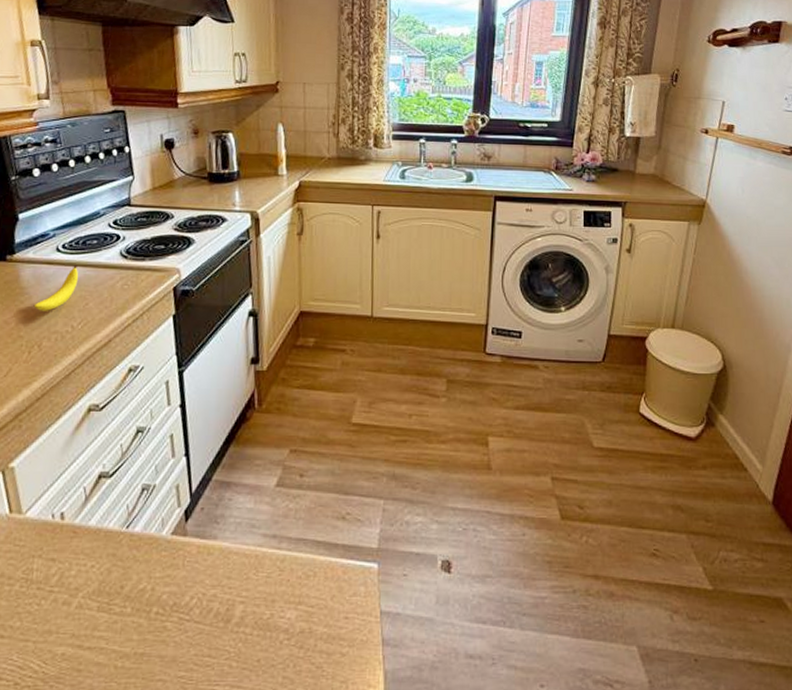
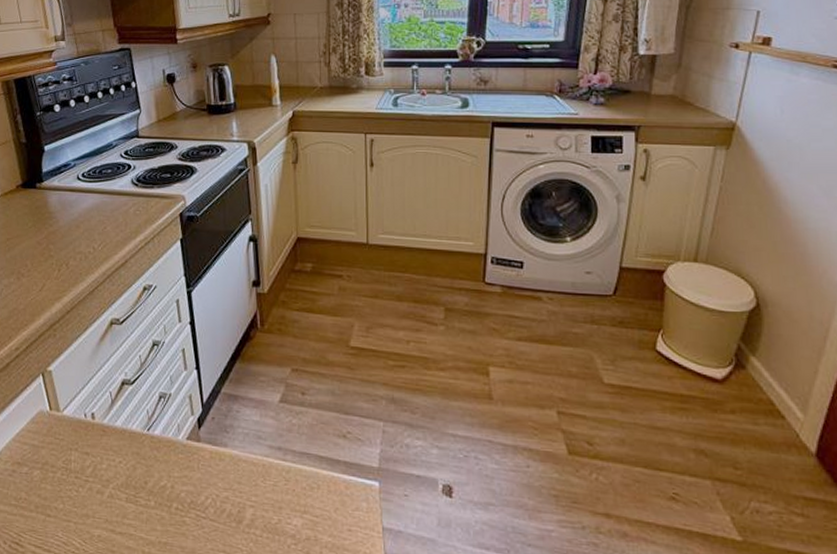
banana: present [33,264,79,311] -> none [60,191,97,234]

